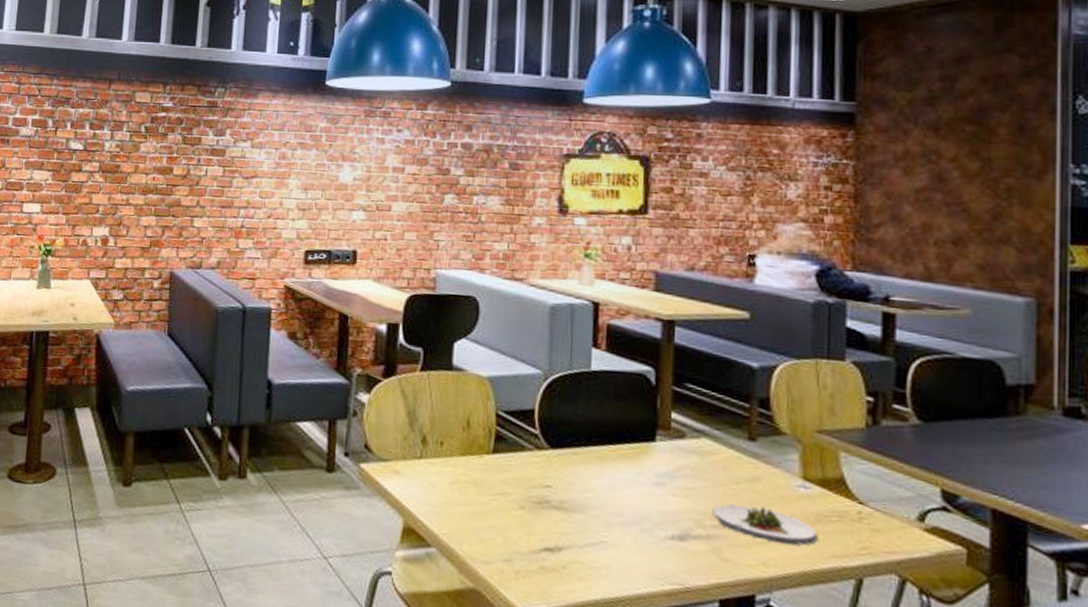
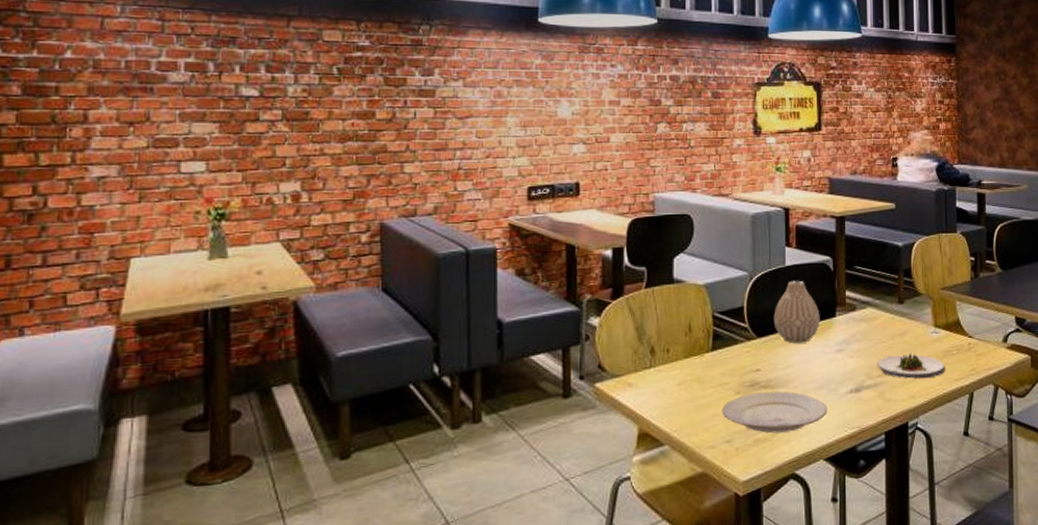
plate: none [501,511,638,569] -> present [722,391,827,434]
vase: none [571,388,634,466] -> present [773,280,820,344]

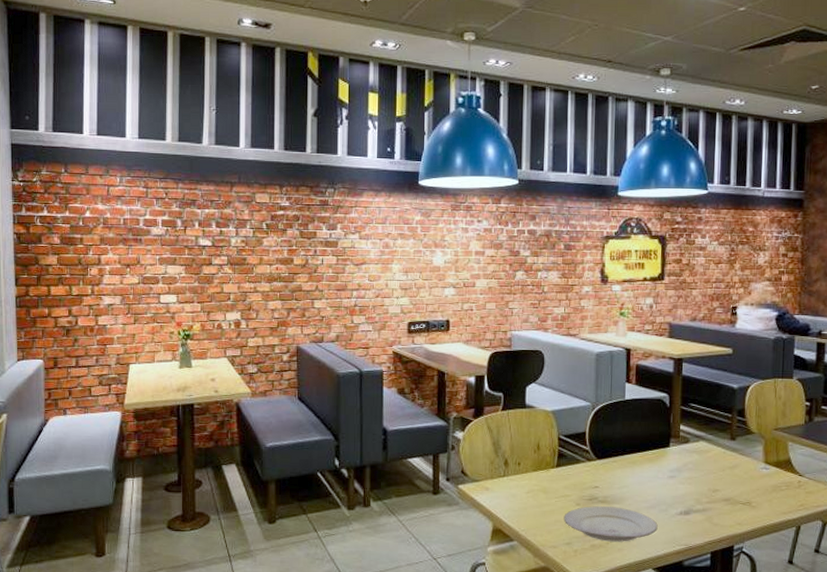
vase: present [773,280,820,344] -> none [612,412,655,468]
salad plate: present [877,353,946,379] -> none [707,485,774,509]

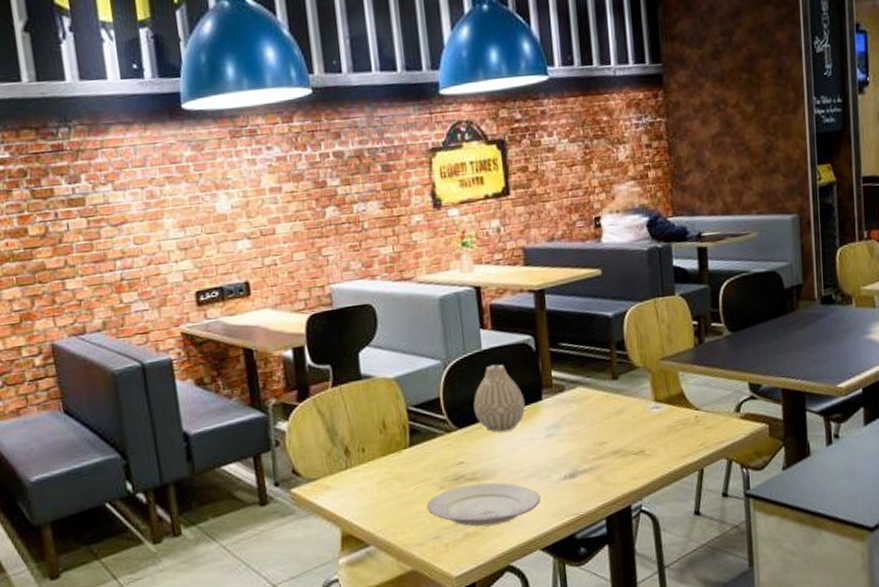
vase: none [612,412,655,468] -> present [473,364,526,432]

